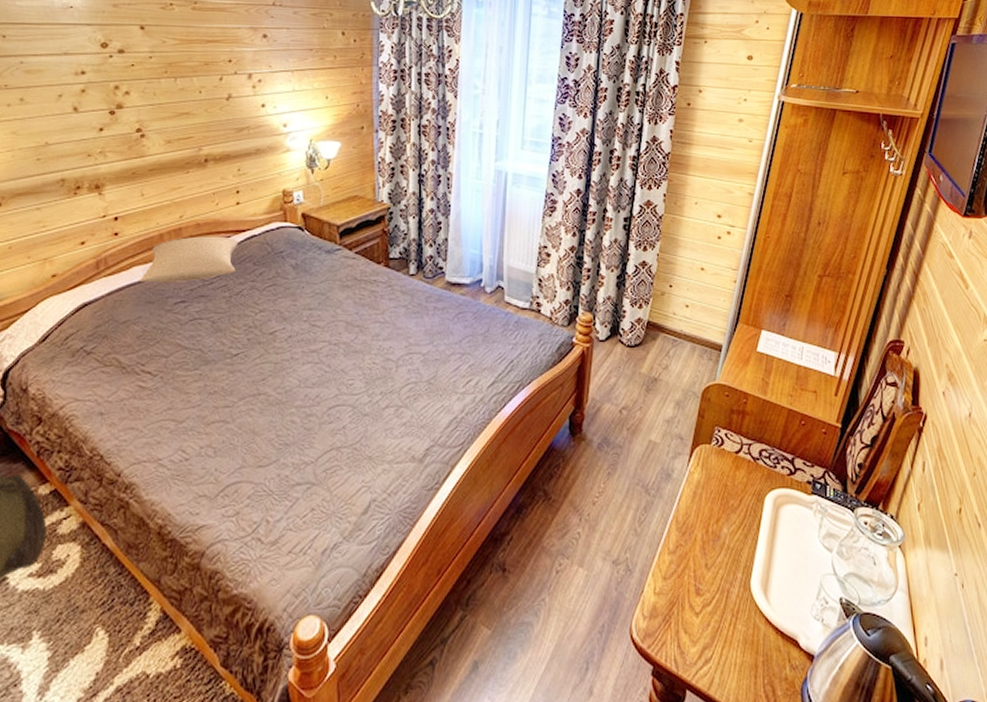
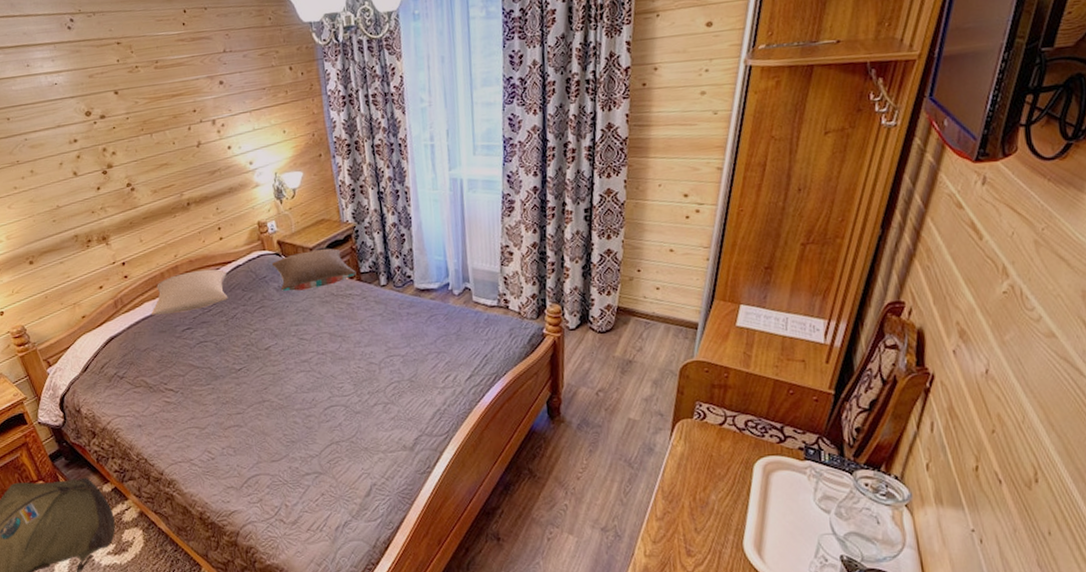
pillow: none [291,227,385,271] -> present [271,248,356,291]

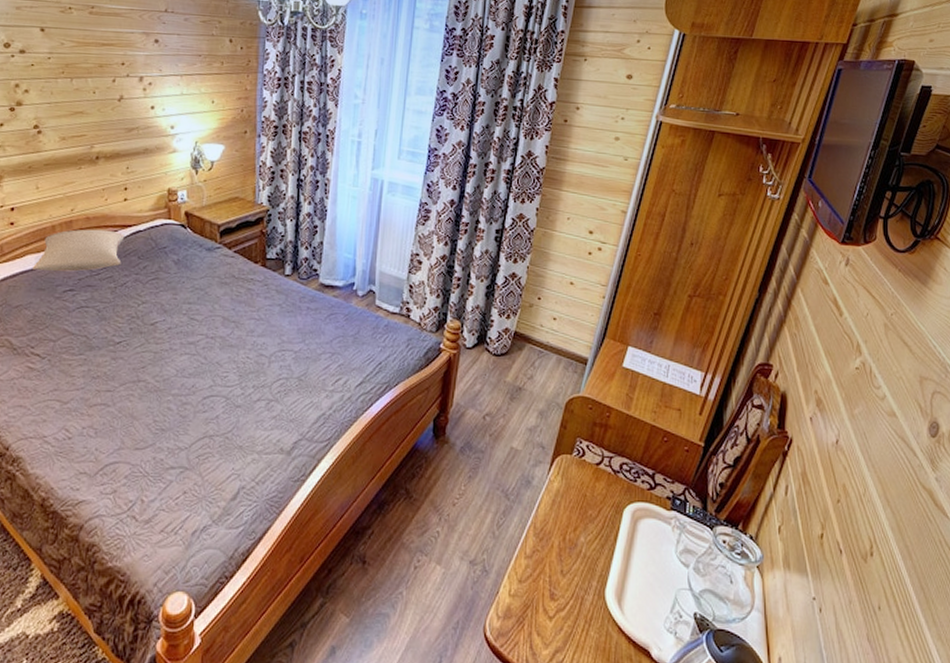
pillow: present [271,248,356,291] -> none [174,227,262,268]

